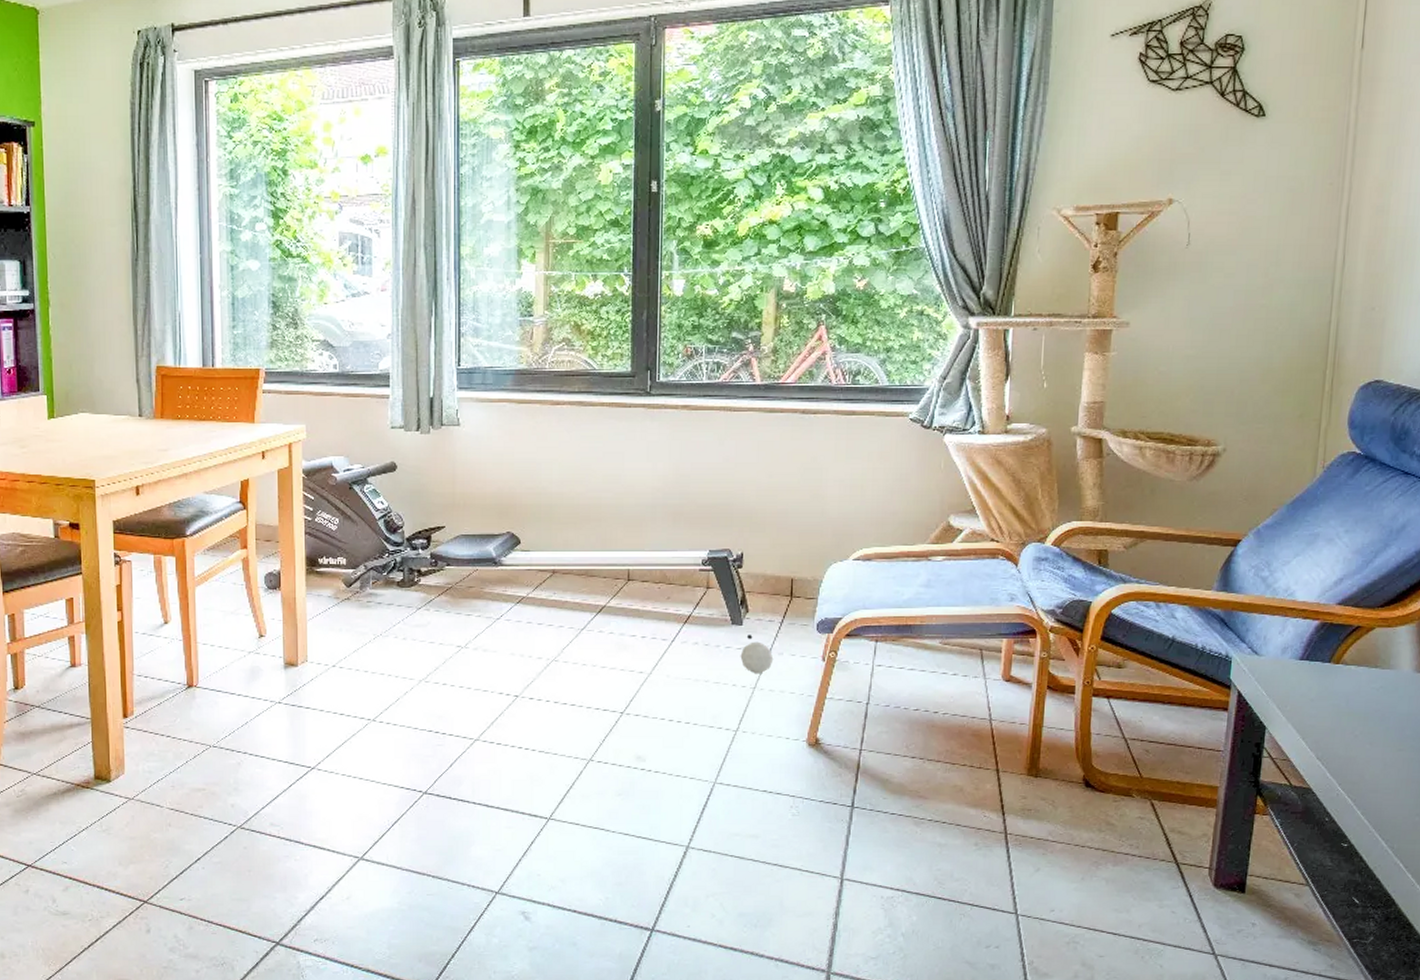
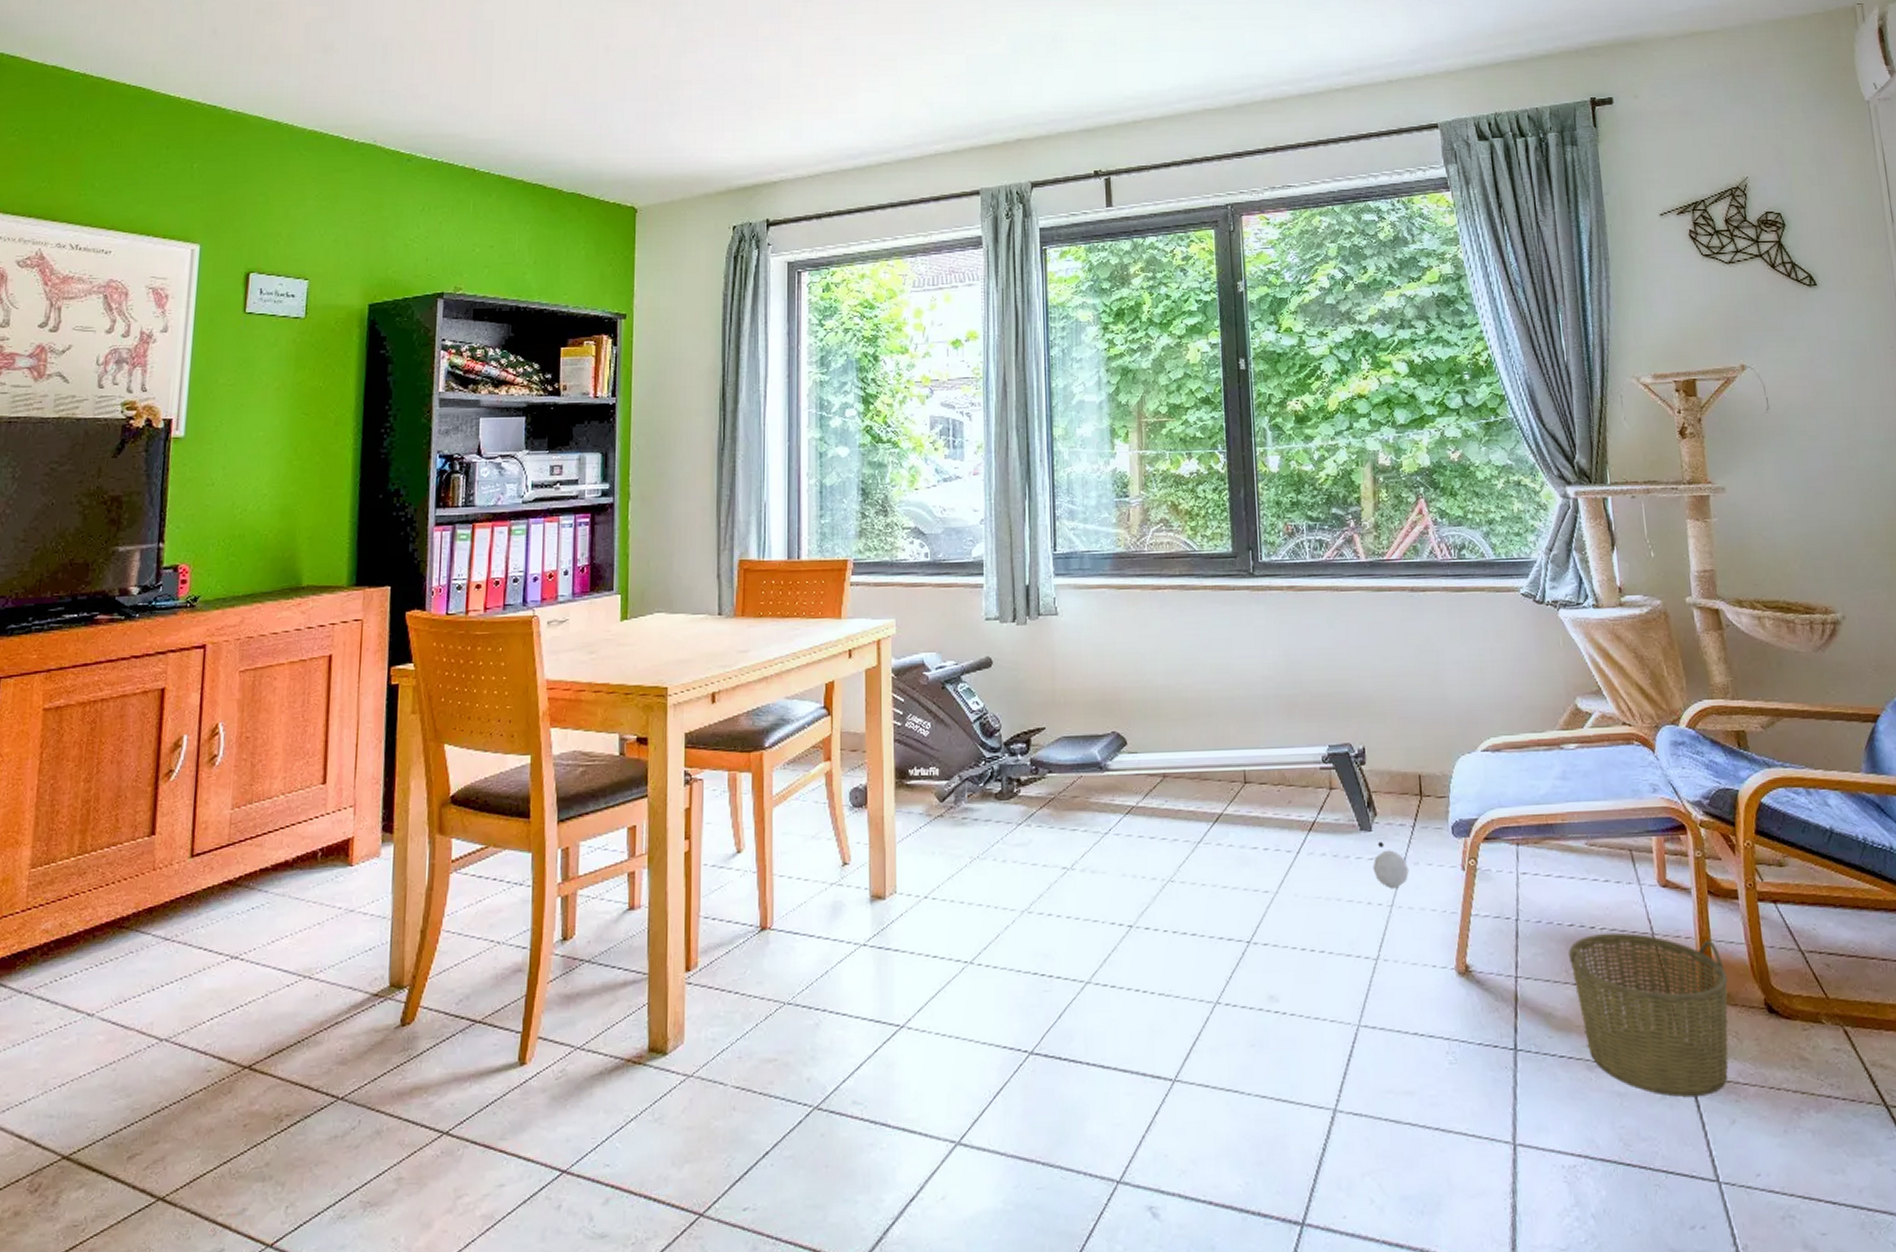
basket: none [911,717,1054,849] -> present [1569,932,1729,1097]

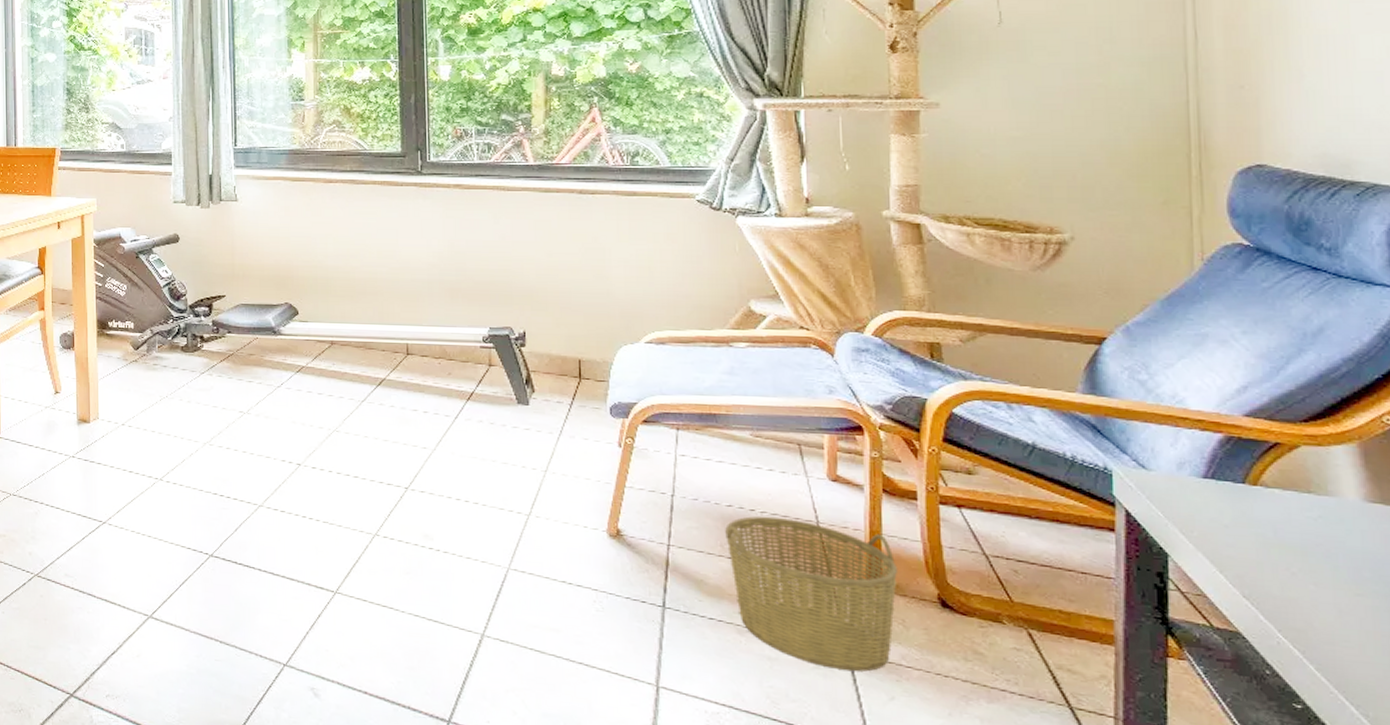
cat toy: present [1372,841,1410,889] -> none [528,414,565,457]

